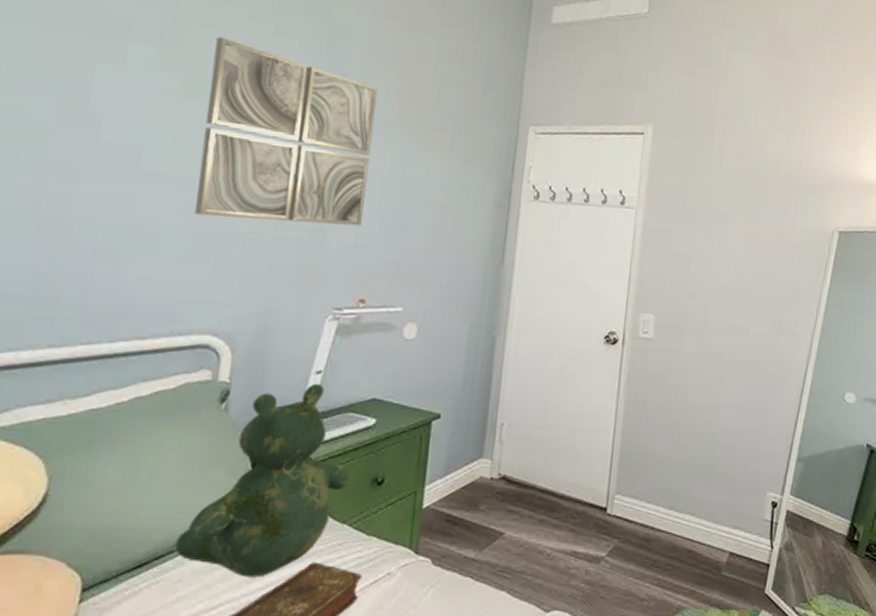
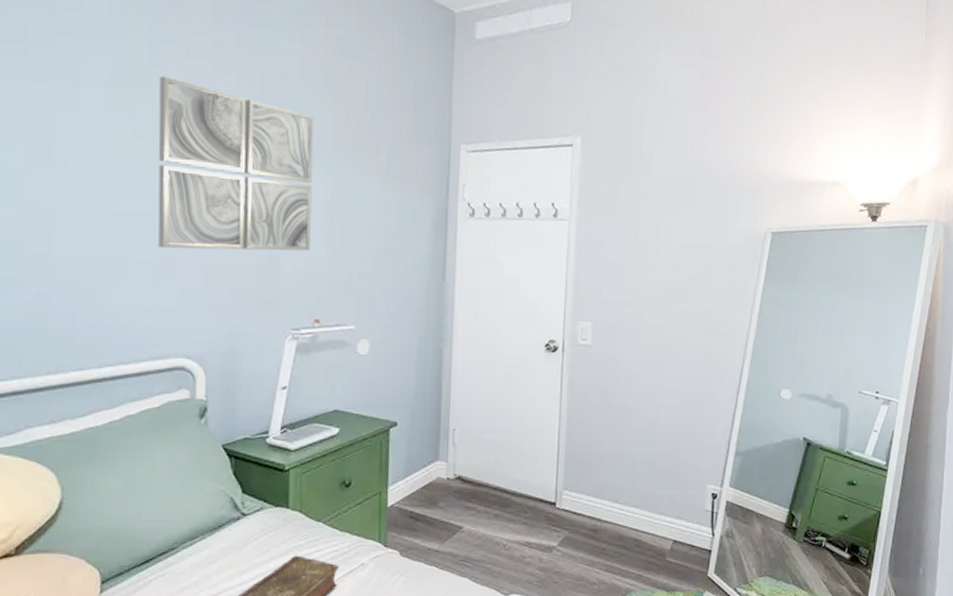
teddy bear: present [175,383,350,577] -> none [175,398,321,569]

